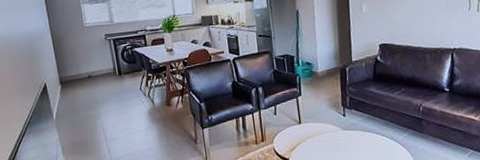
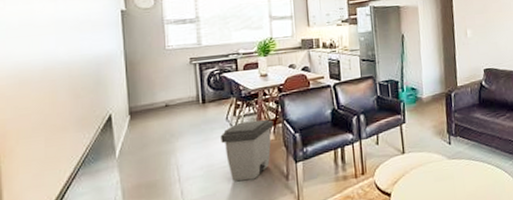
trash can: none [136,90,181,143] -> present [220,119,273,182]

